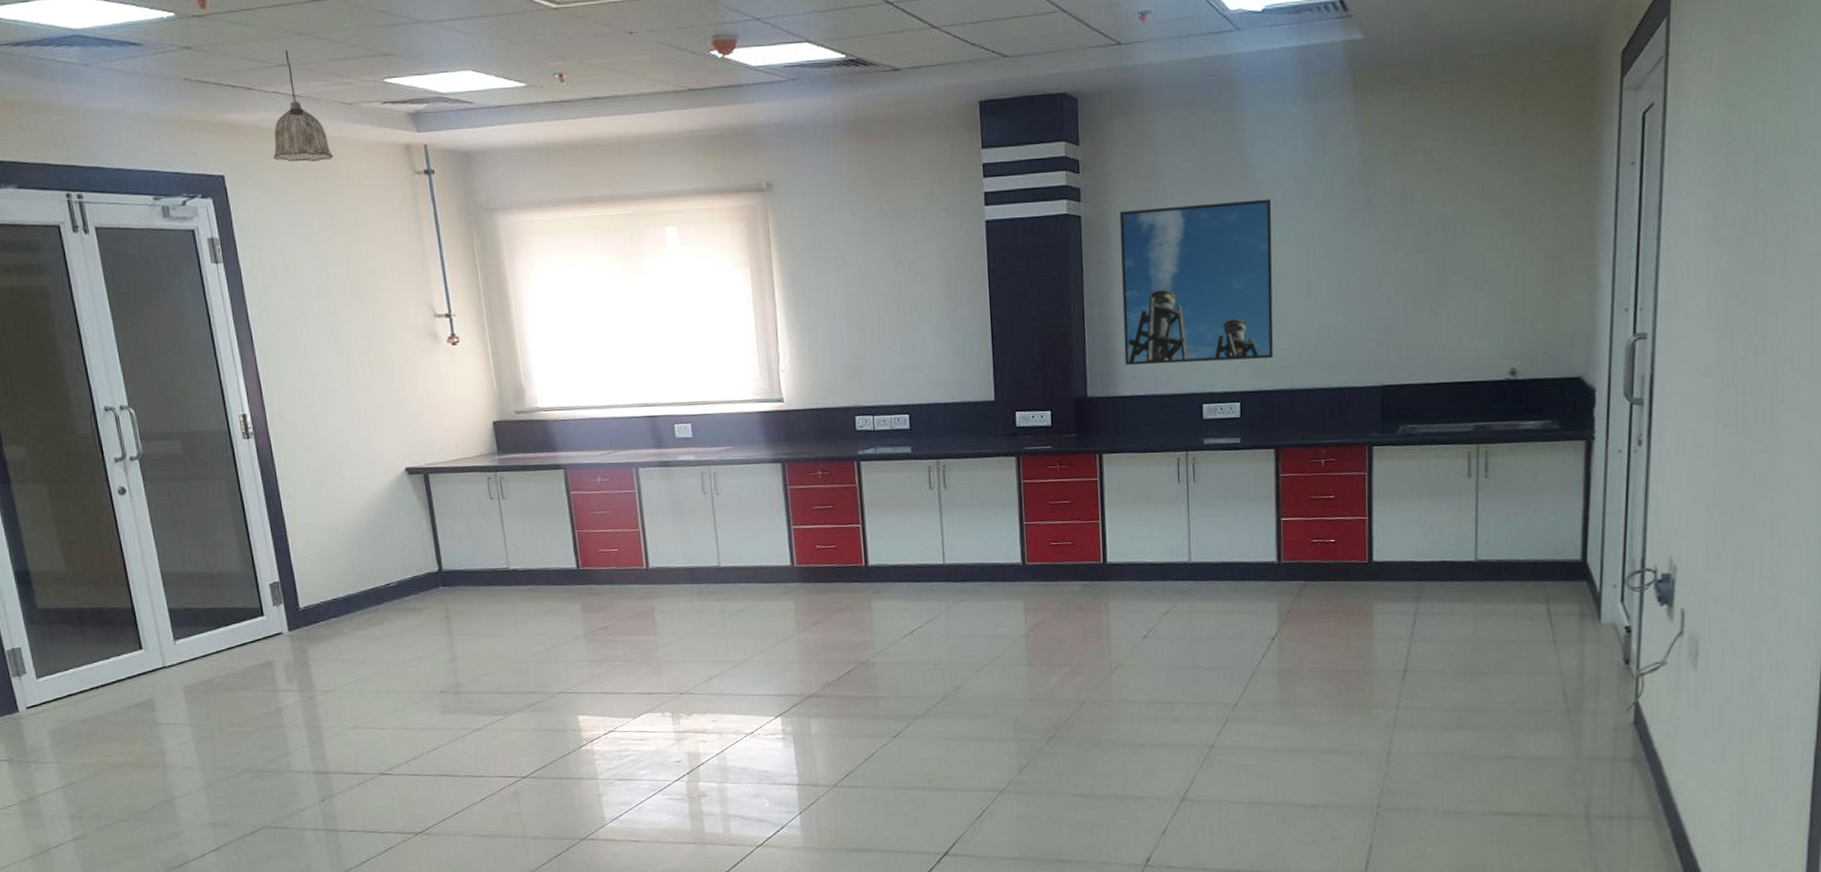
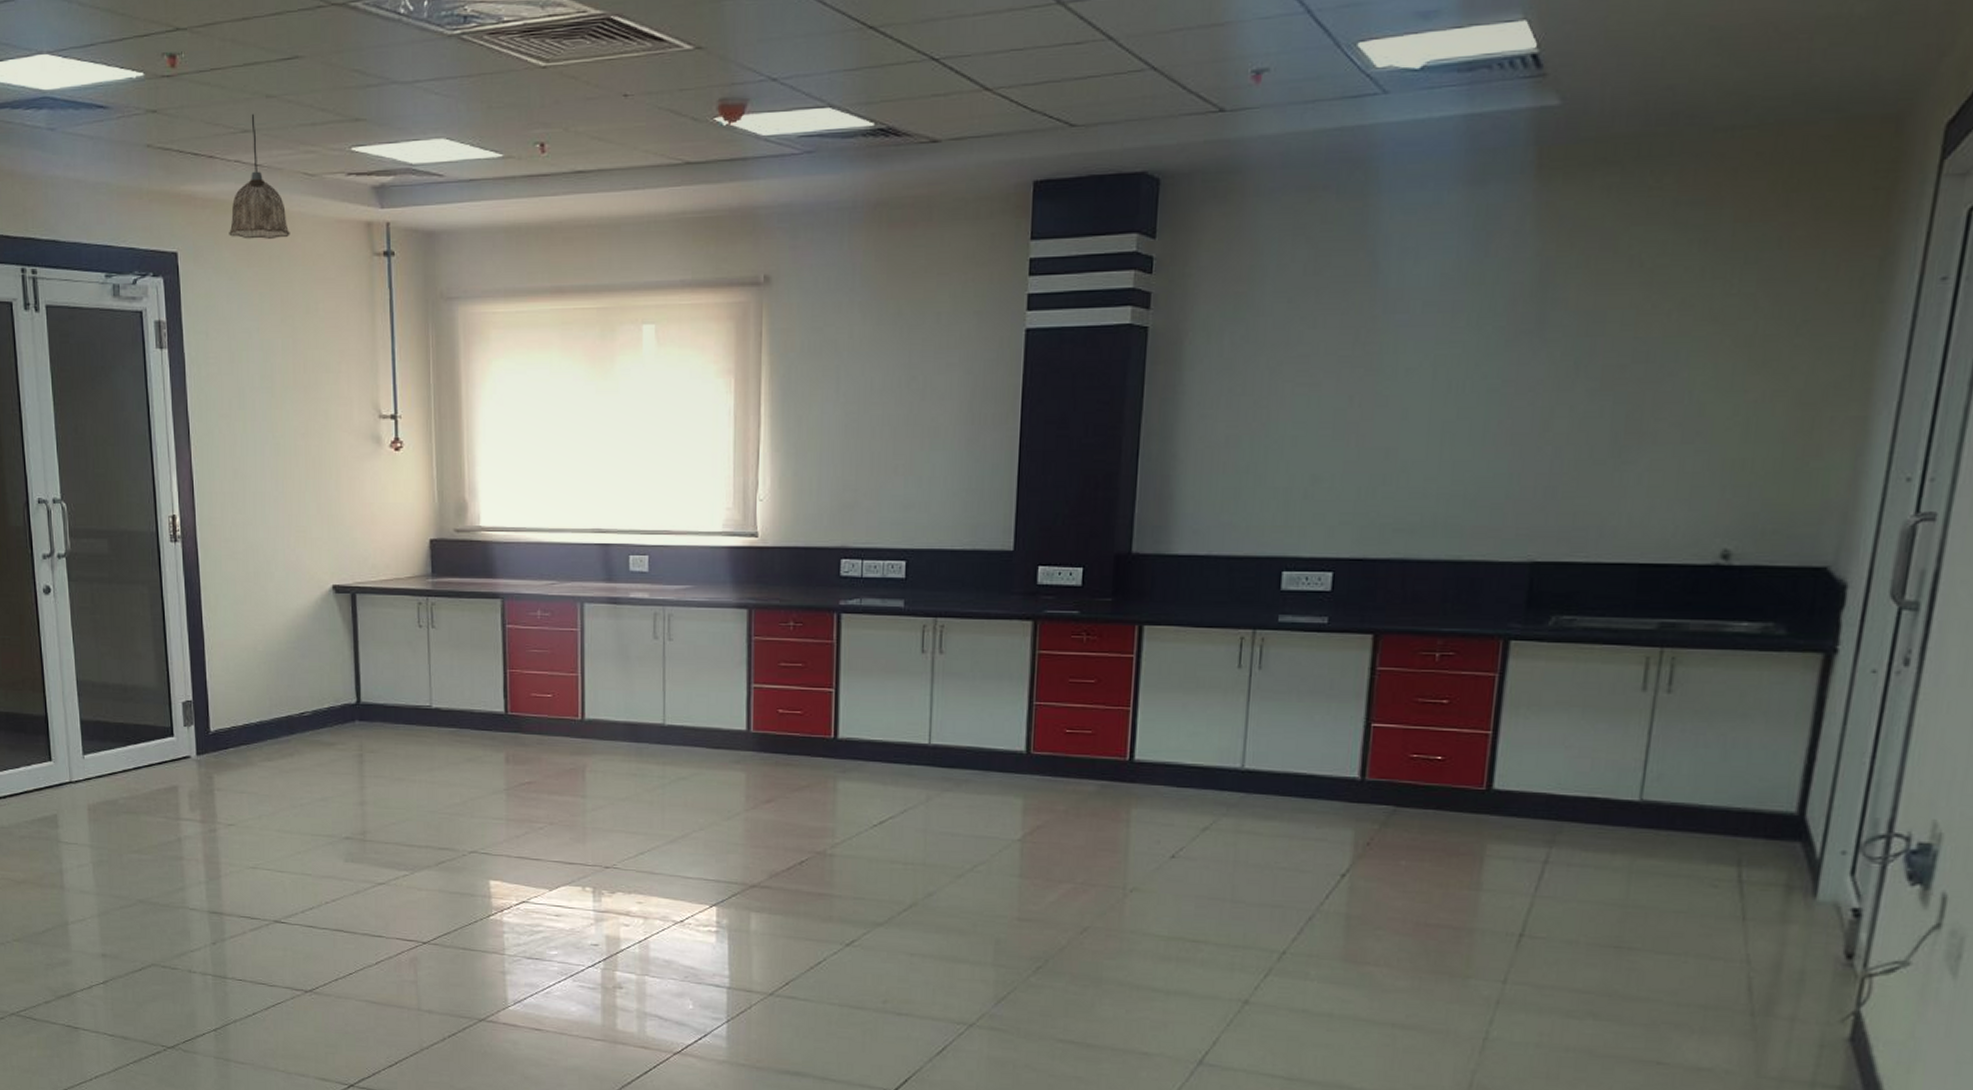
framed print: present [1119,199,1274,366] -> none [1185,313,1406,517]

